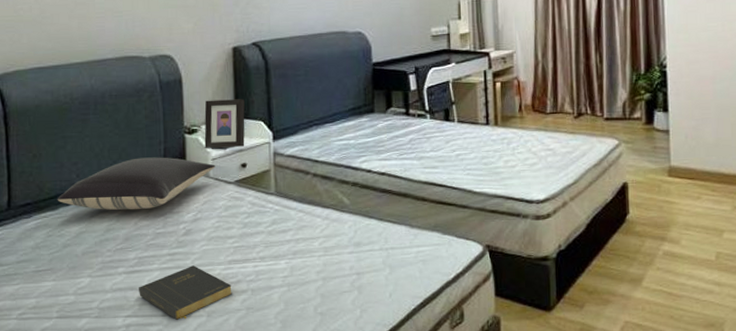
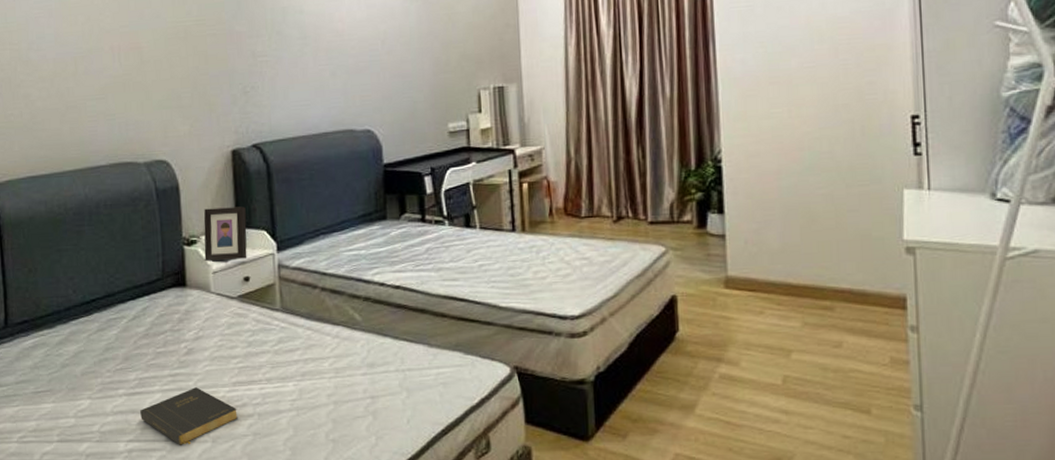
pillow: present [57,157,216,211] -> none [54,270,217,328]

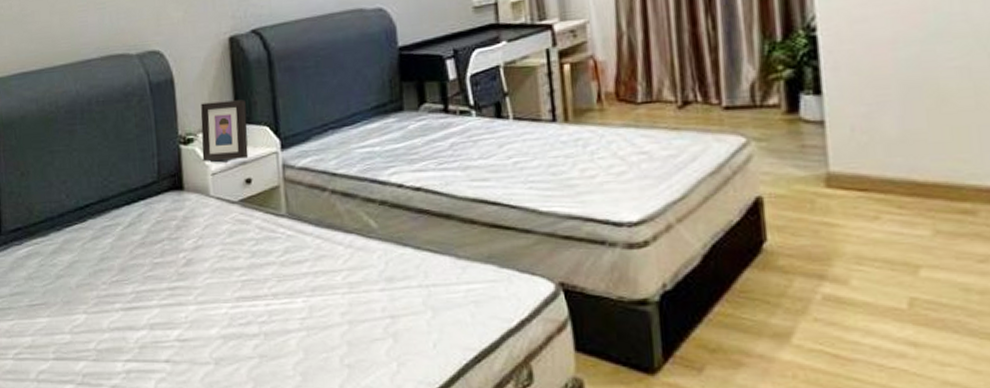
book: present [140,387,238,447] -> none [138,302,242,368]

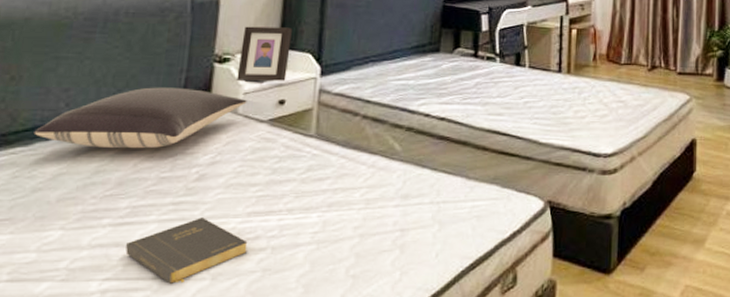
pillow: none [47,172,216,236] -> present [34,87,247,149]
book: none [138,302,242,368] -> present [125,217,248,285]

